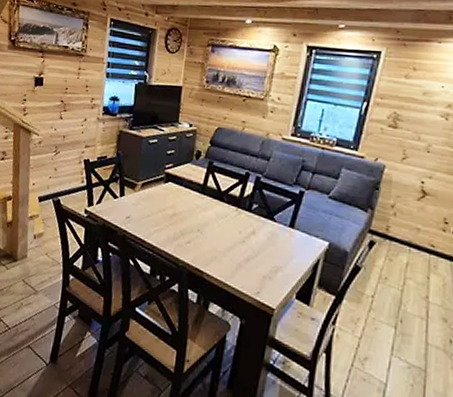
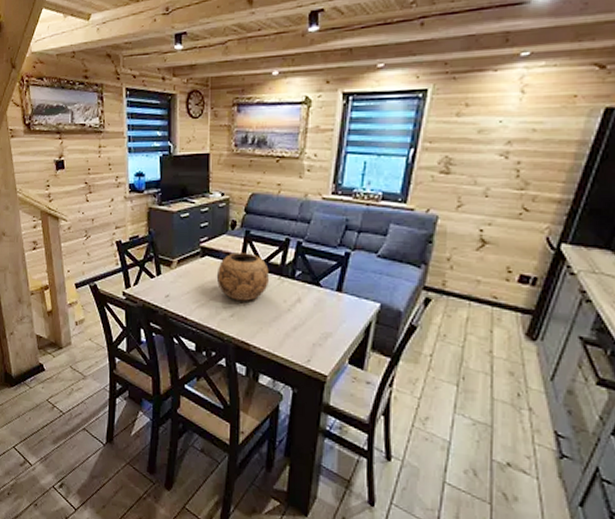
decorative bowl: none [177,181,228,230] -> present [216,253,270,301]

